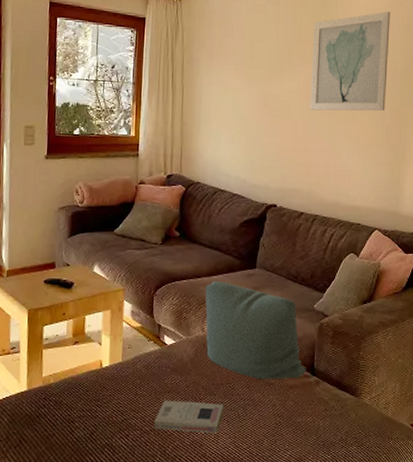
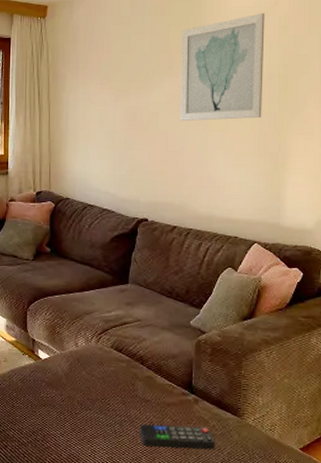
book: present [154,400,224,434] -> none [31,413,101,449]
cushion: present [205,281,306,380] -> none [77,296,184,396]
remote control: none [262,407,334,430] -> present [139,424,215,450]

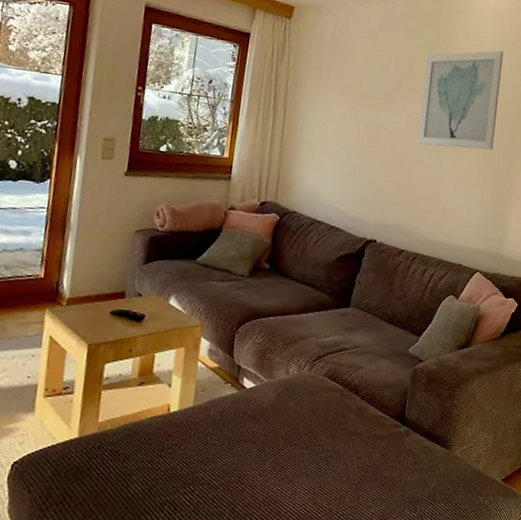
remote control: present [139,424,215,450] -> none [346,460,422,485]

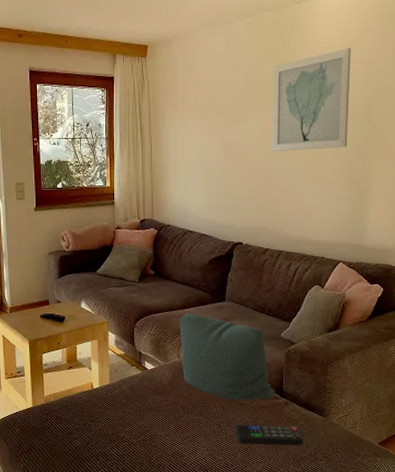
cushion: none [290,319,396,429] -> present [179,313,275,401]
remote control: none [346,460,422,485] -> present [236,425,303,446]

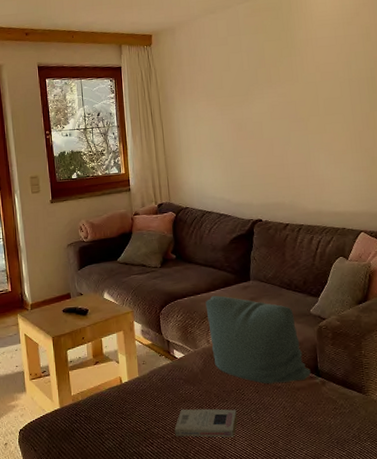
book: none [140,417,201,447] -> present [174,408,238,438]
remote control: present [236,425,303,446] -> none [274,406,345,431]
wall art: present [271,48,351,152] -> none [275,24,356,128]

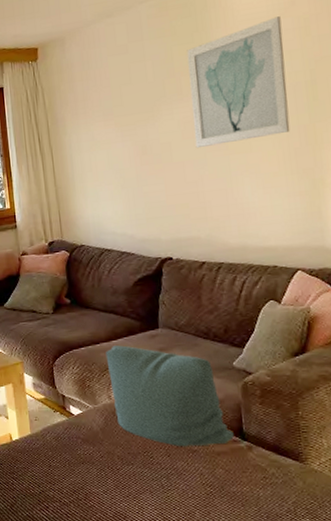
book: present [174,408,238,438] -> none [72,471,146,505]
wall art: none [275,24,356,128] -> present [187,16,290,149]

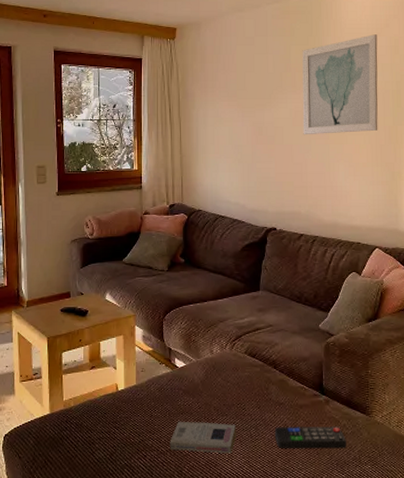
book: none [72,471,146,505] -> present [170,421,237,454]
cushion: present [105,345,234,447] -> none [212,304,315,400]
remote control: none [189,475,278,501] -> present [274,426,346,449]

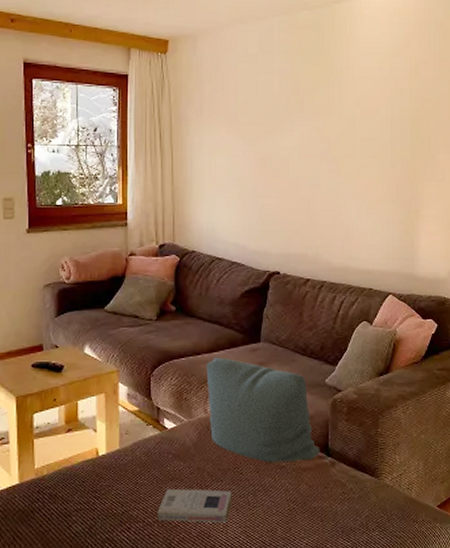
cushion: none [212,304,315,400] -> present [206,358,320,463]
remote control: present [274,426,346,449] -> none [274,490,353,517]
wall art: present [302,34,378,135] -> none [311,55,396,168]

